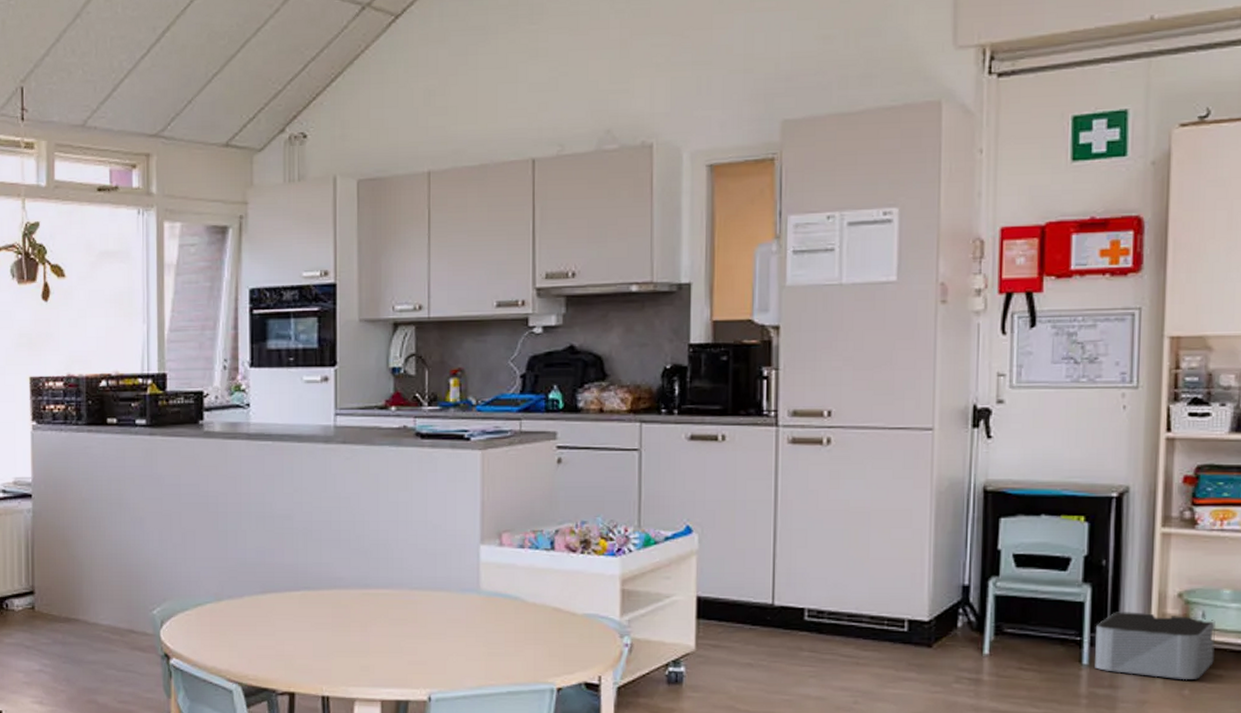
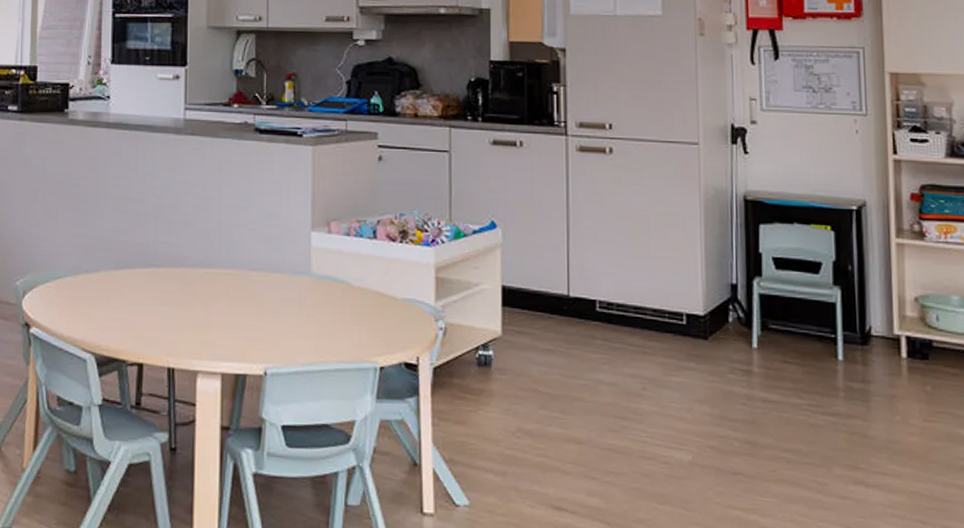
storage bin: present [1095,612,1215,681] -> none [847,313,950,378]

